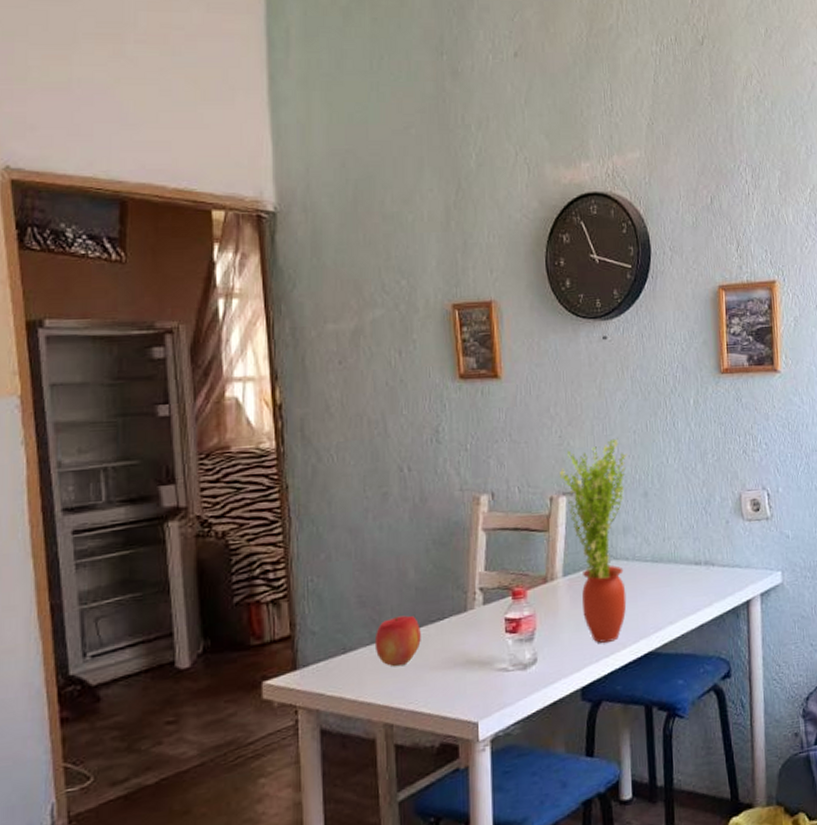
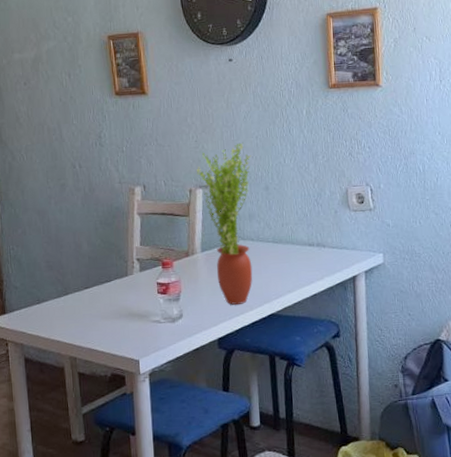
apple: present [374,615,421,667] -> none [60,277,94,316]

